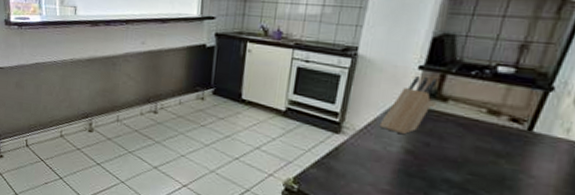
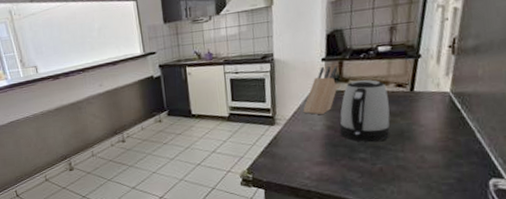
kettle: none [420,102,497,184] -> present [339,79,390,143]

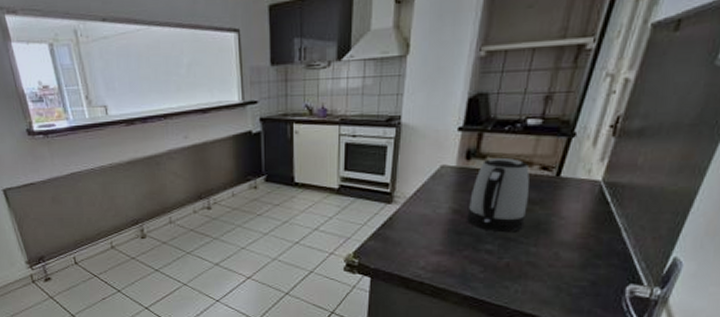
knife block: present [303,65,338,115] -> none [427,137,475,196]

